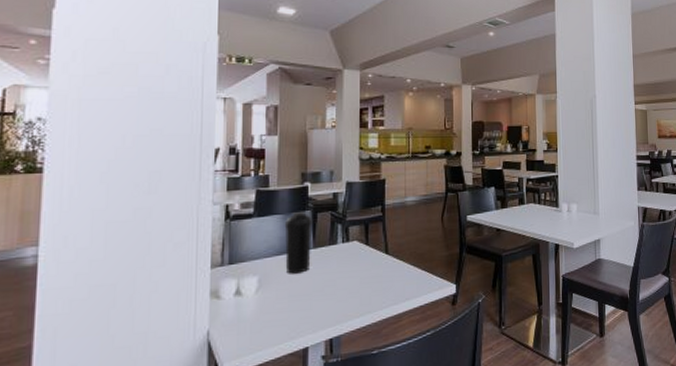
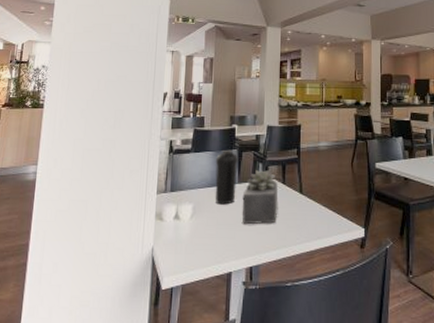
succulent plant: none [318,231,361,294] -> present [241,170,278,225]

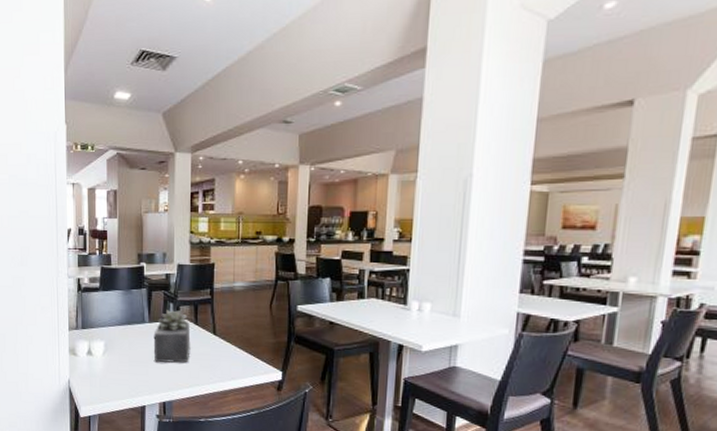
water bottle: present [215,149,239,205] -> none [124,288,148,343]

